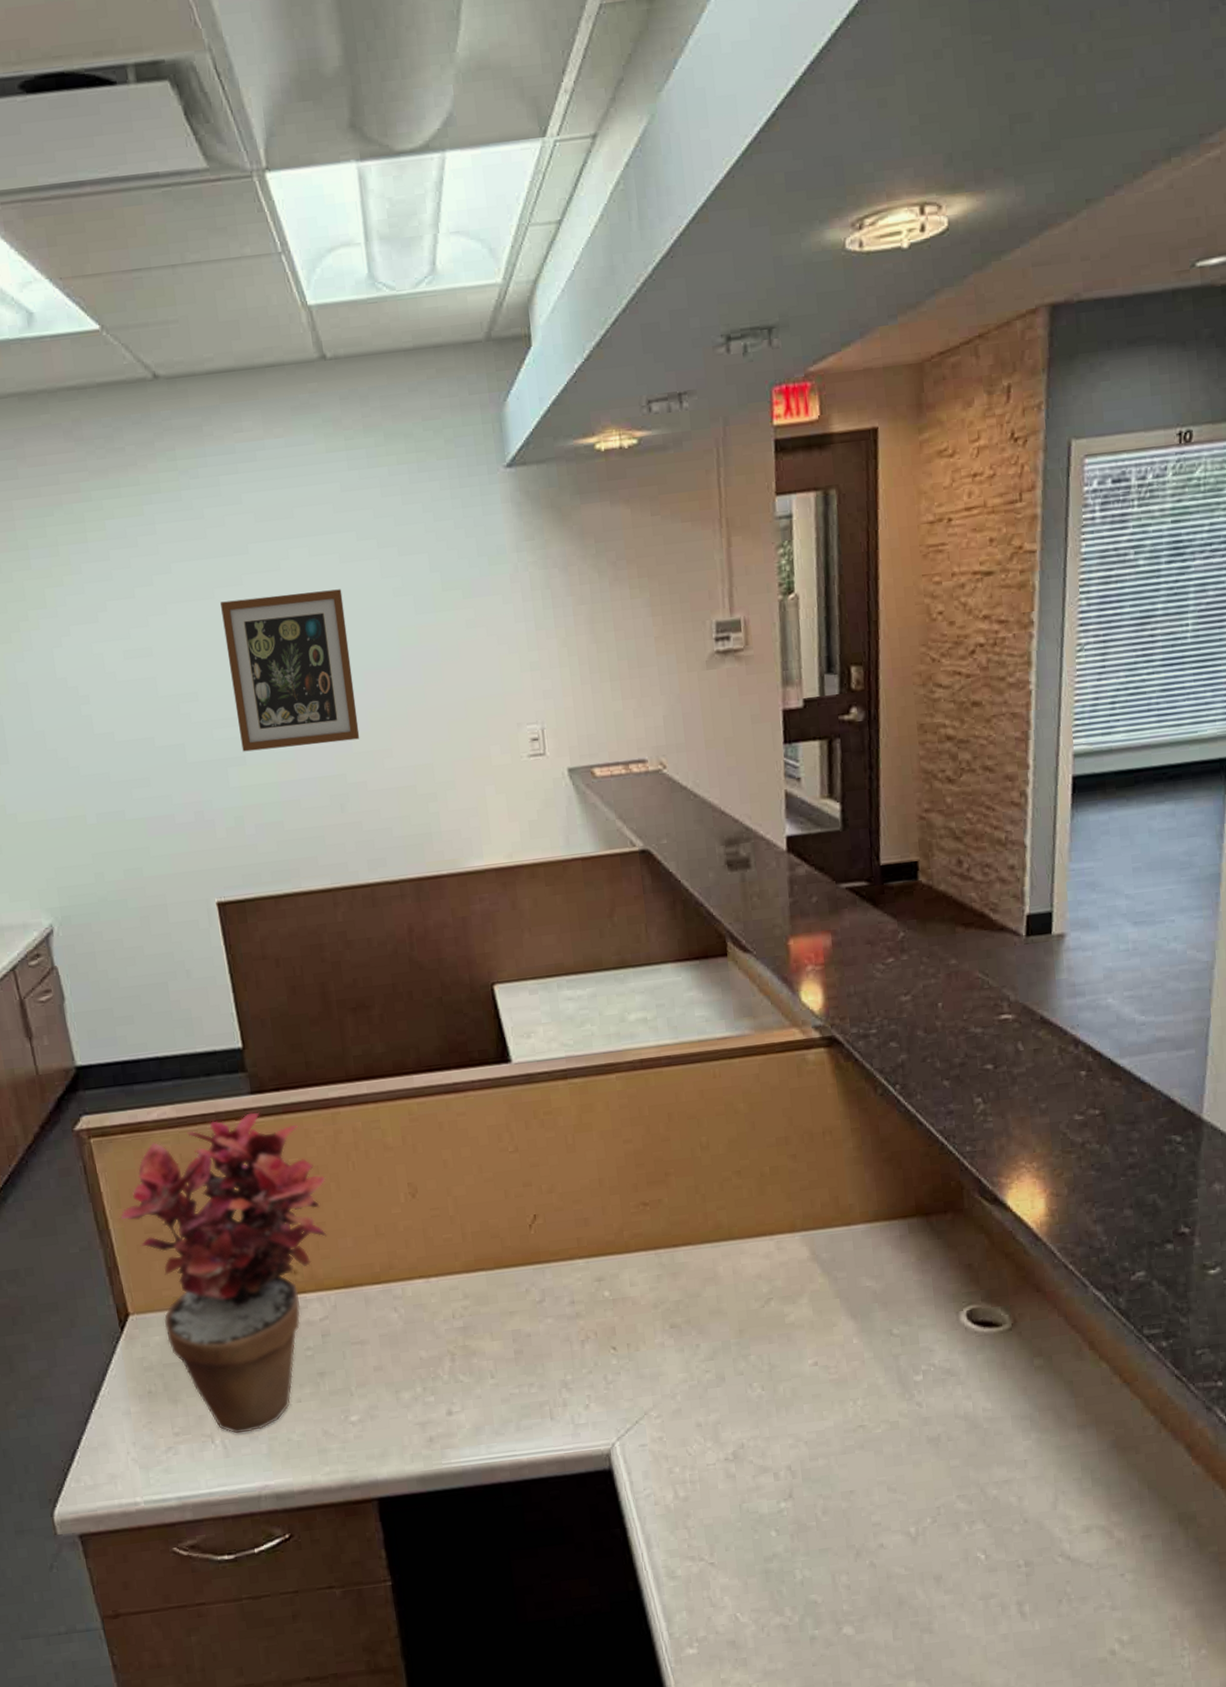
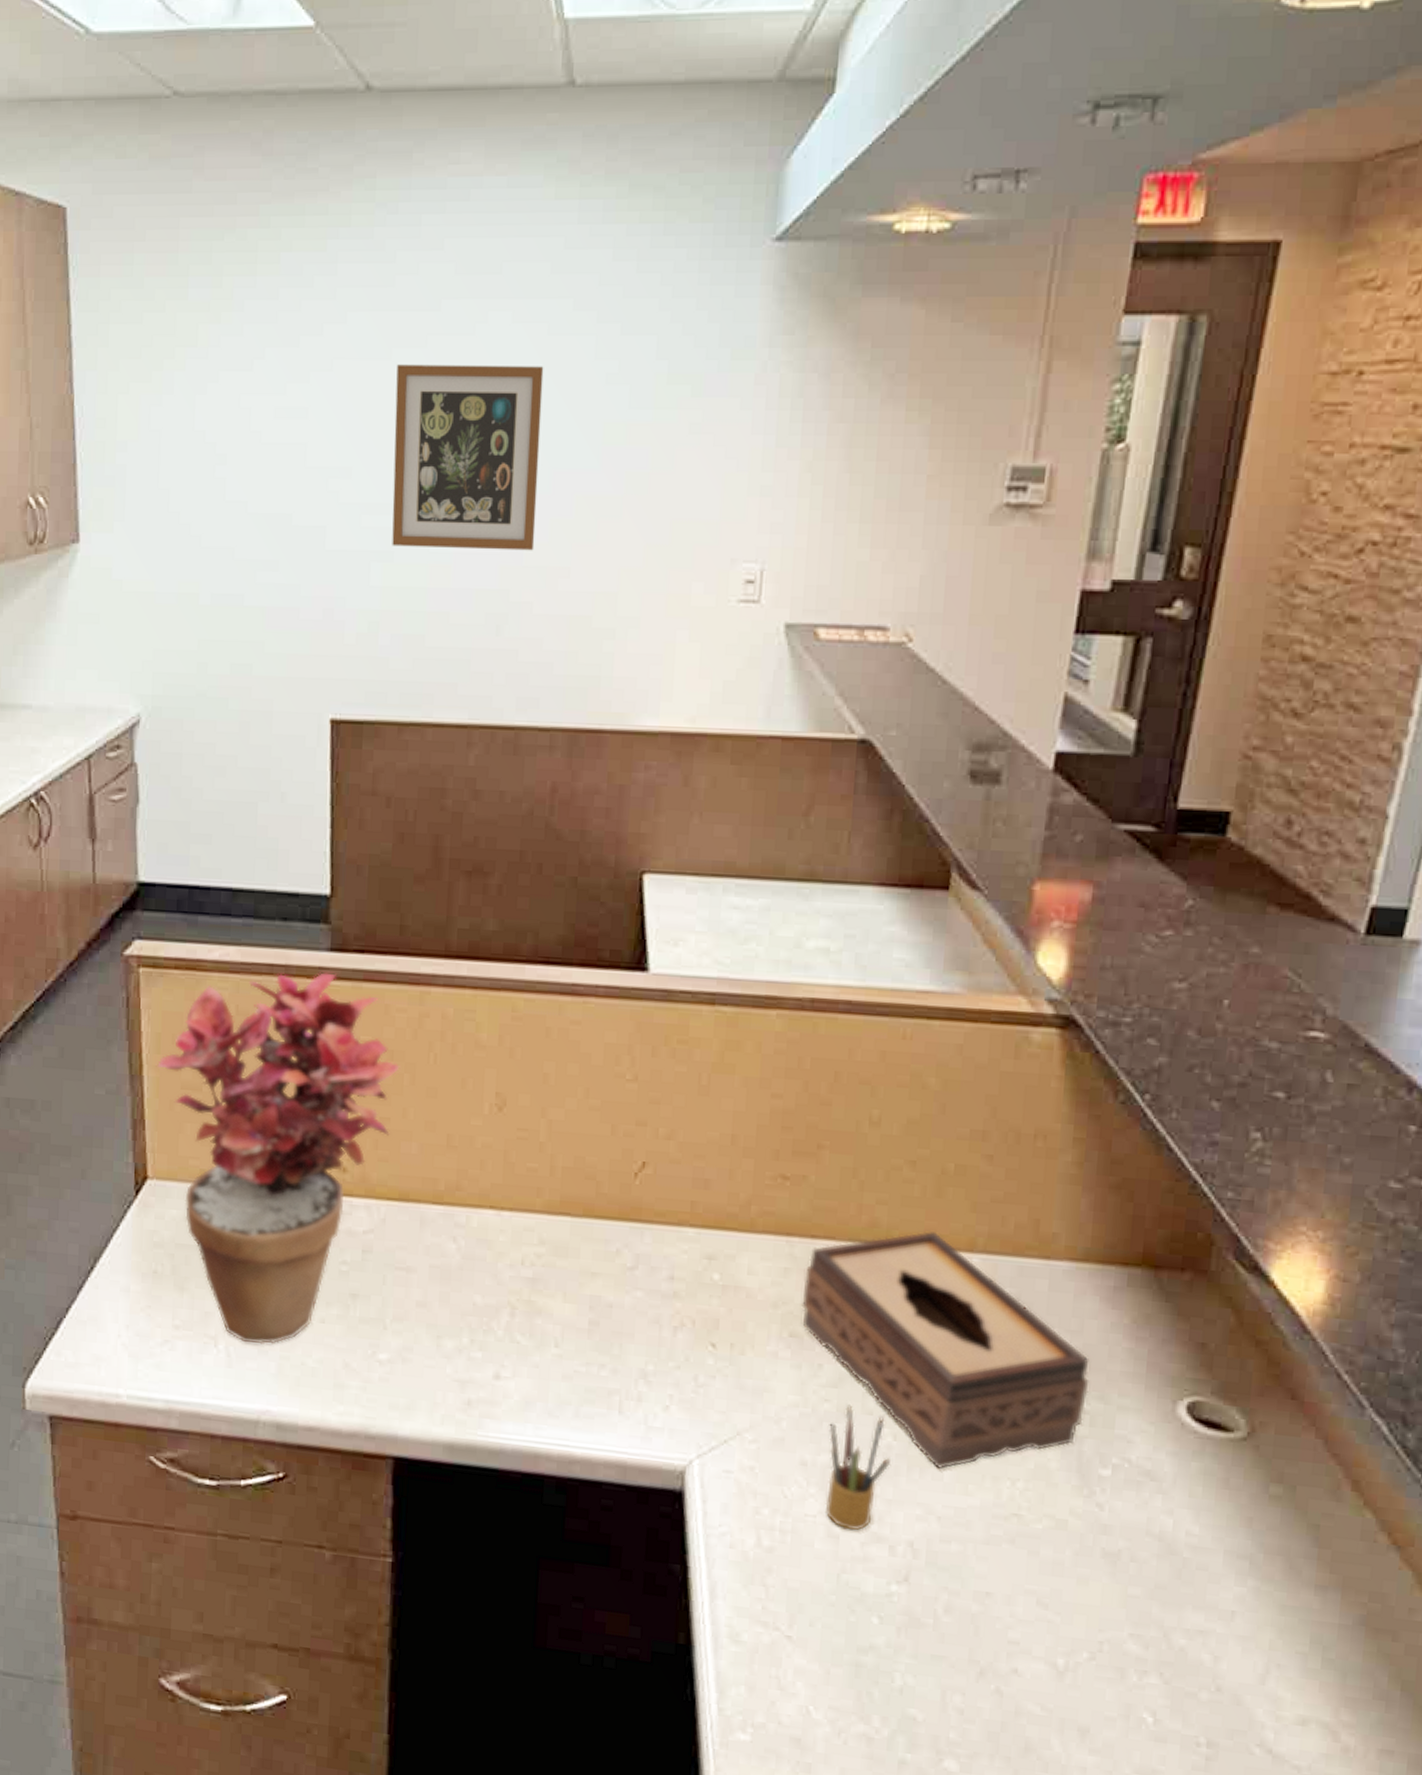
tissue box: none [673,1222,896,1405] -> present [802,1231,1090,1470]
pencil box: none [712,1369,764,1469] -> present [824,1403,892,1532]

